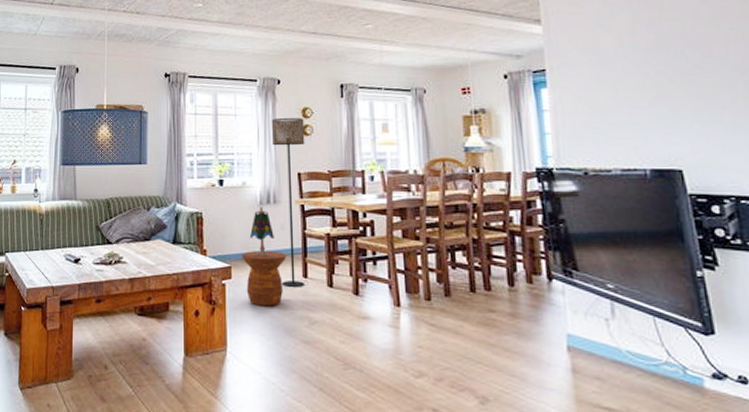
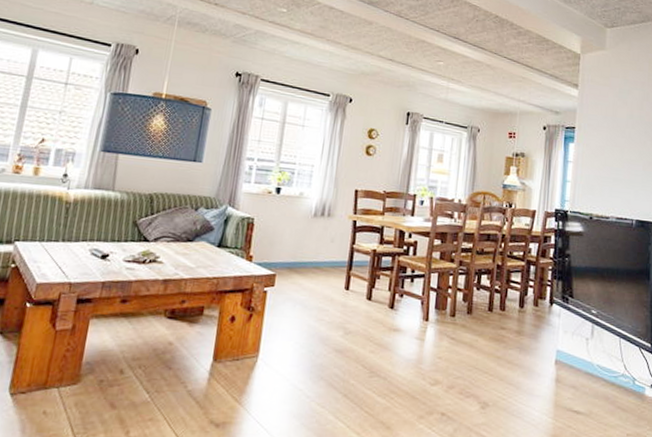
side table: present [241,251,286,307] -> none [287,260,332,316]
table lamp: present [250,207,274,257] -> none [300,219,324,267]
floor lamp: present [271,117,305,287] -> none [324,135,369,299]

